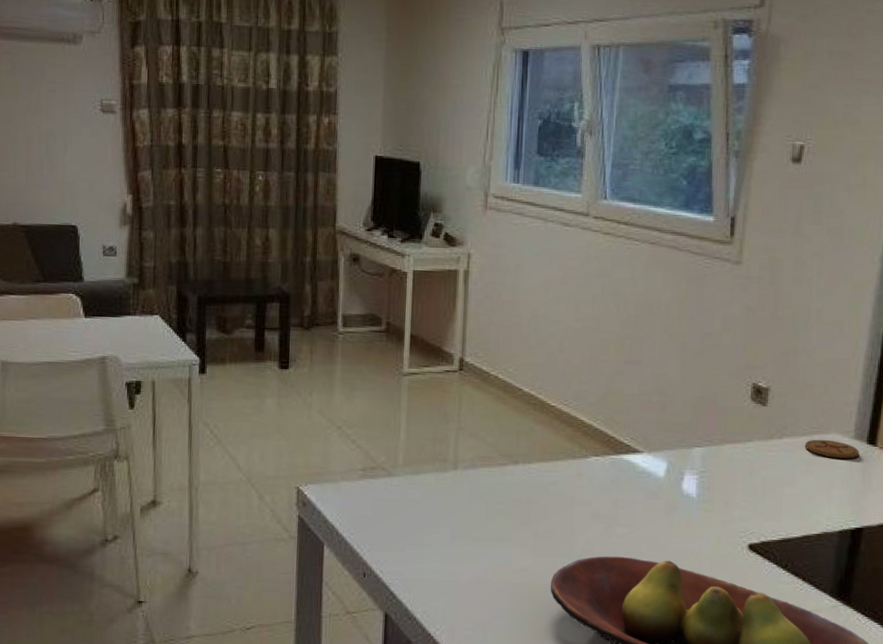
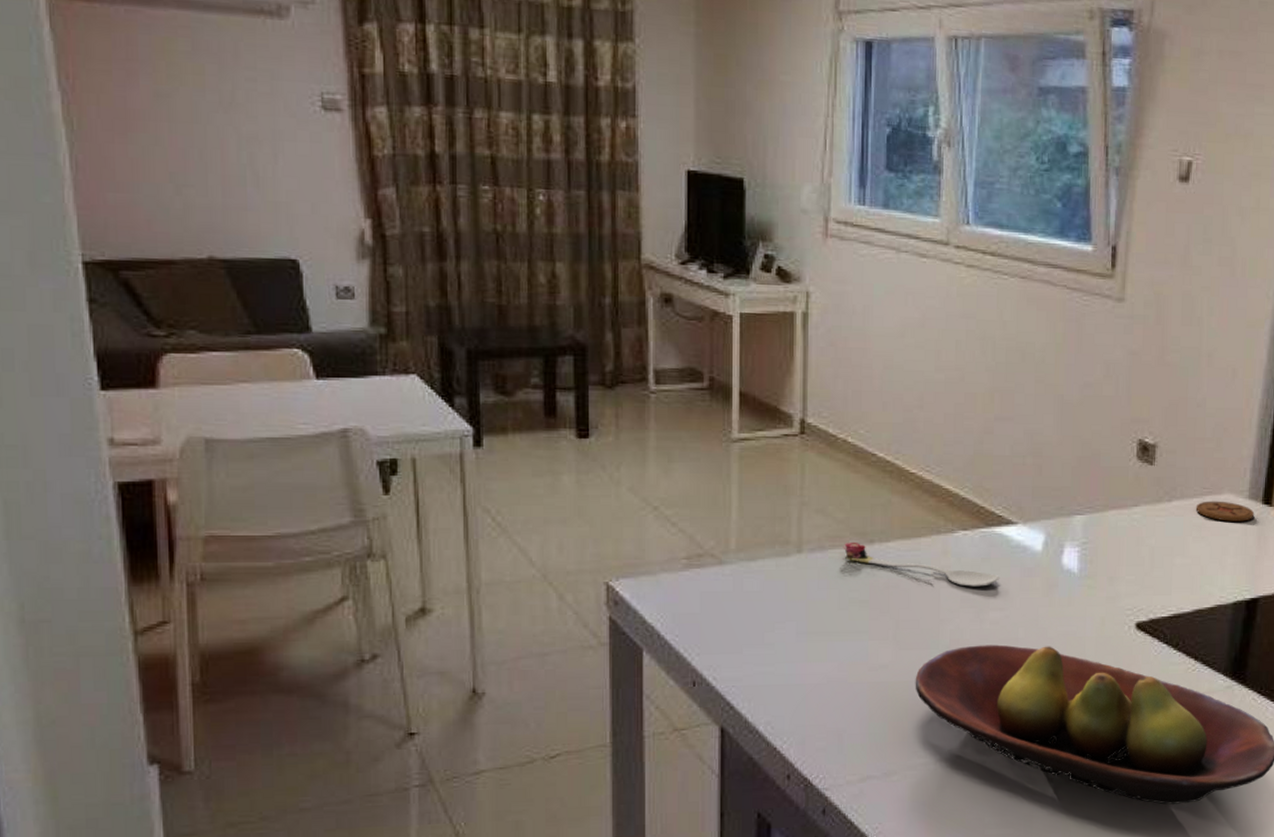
spoon: none [492,462,627,506] -> present [843,541,1000,587]

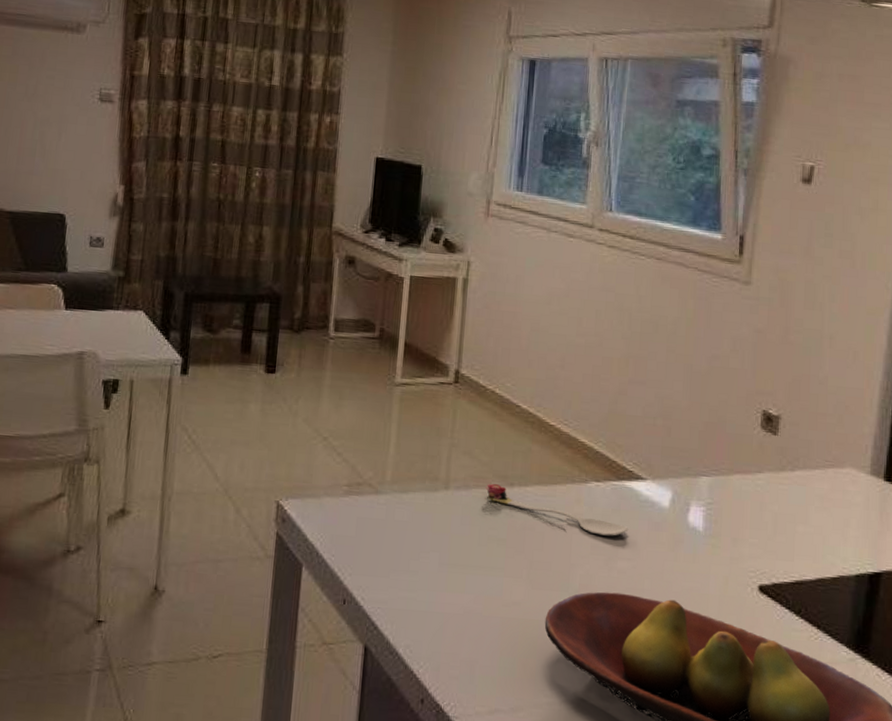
coaster: present [1195,501,1255,522] -> none [818,473,877,496]

